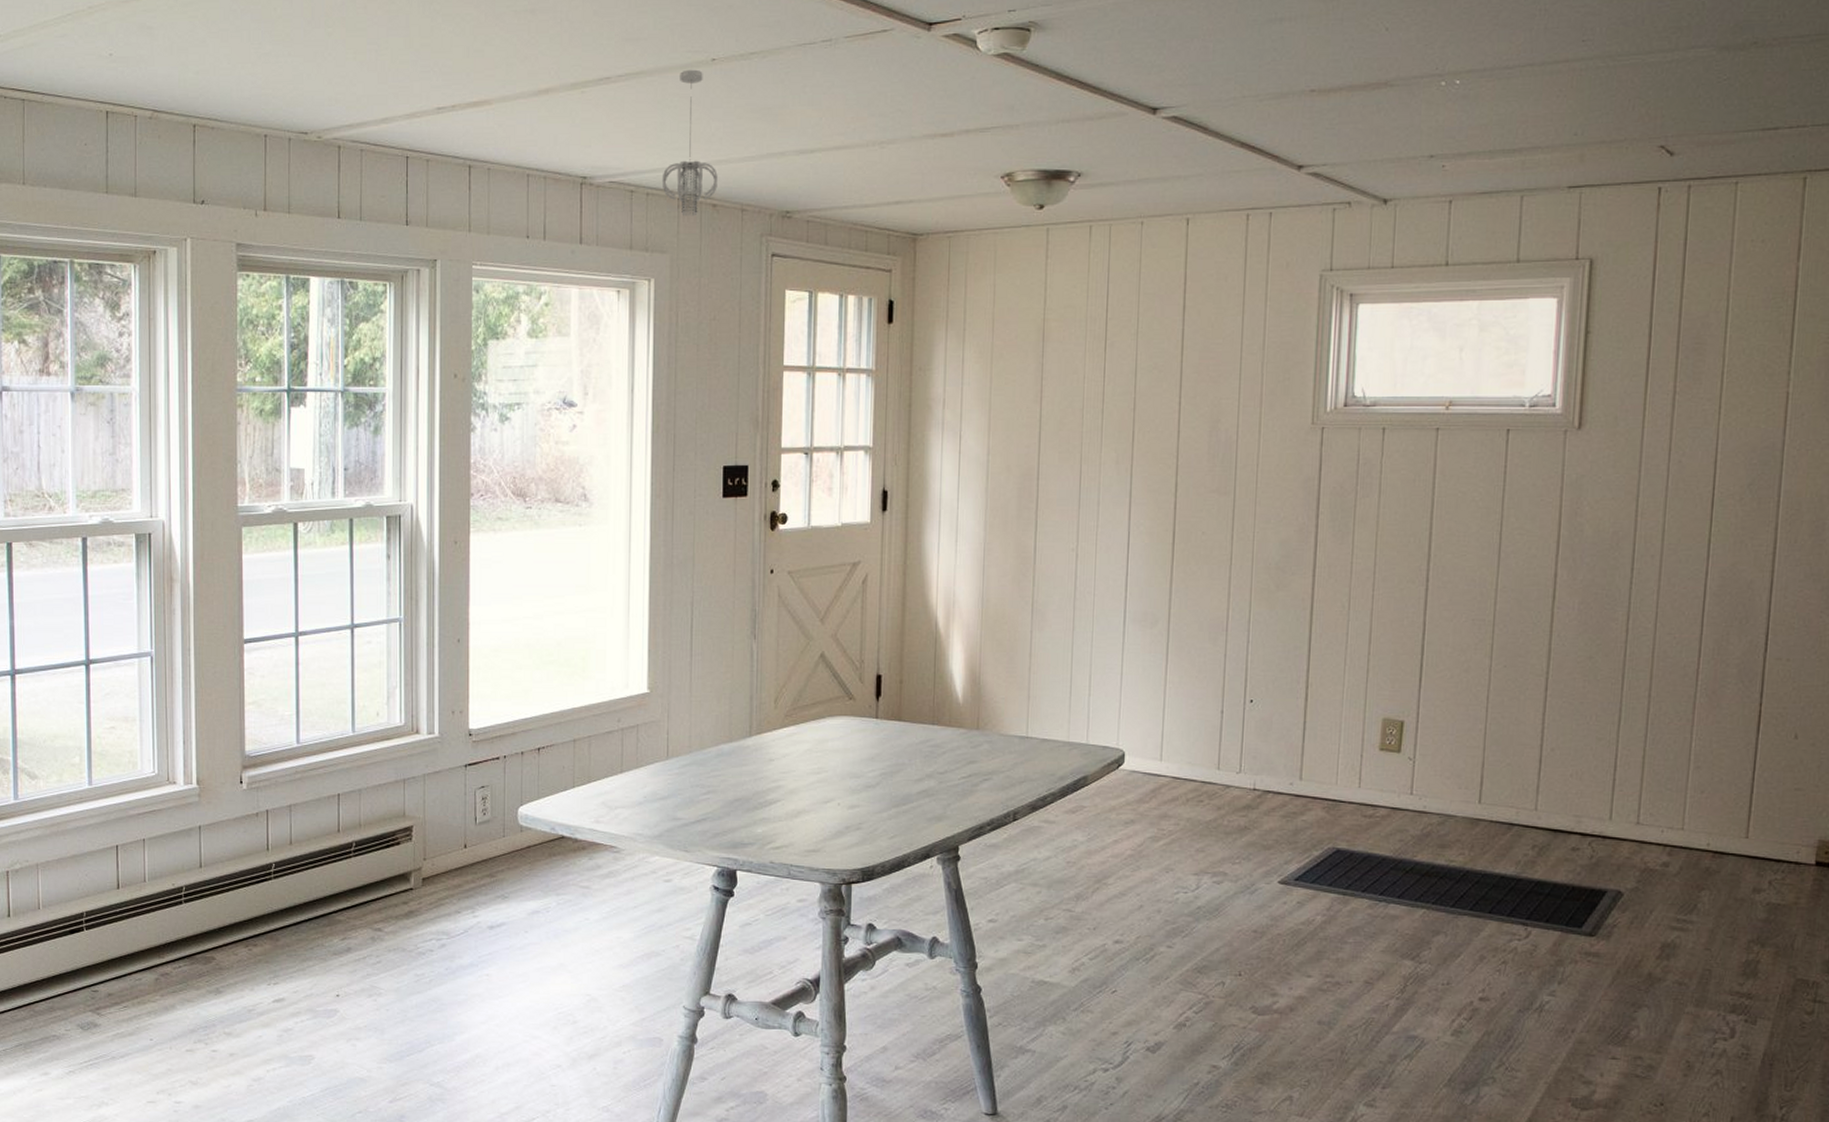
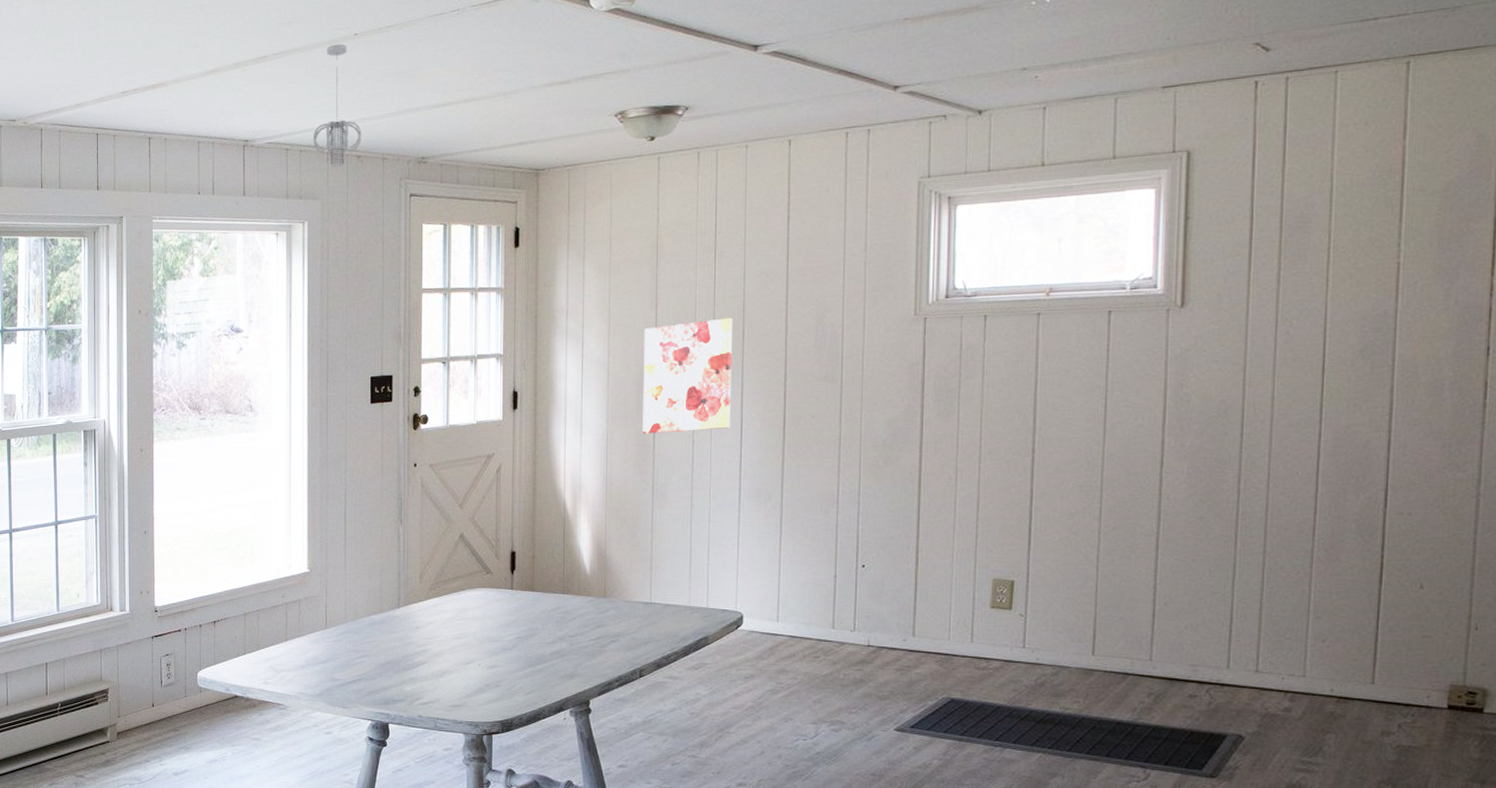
wall art: none [1023,417,1122,545] -> present [642,317,732,434]

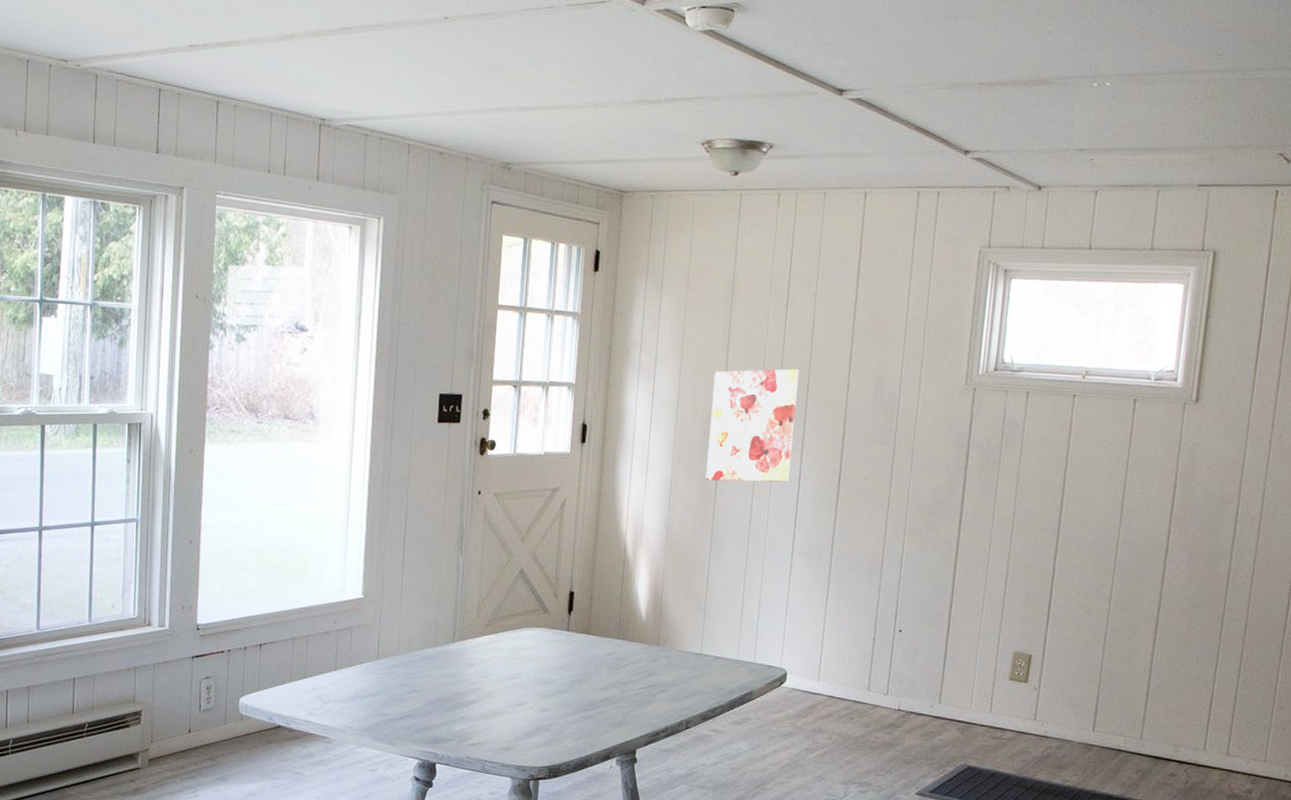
pendant light: present [313,44,361,168] -> none [394,25,446,162]

